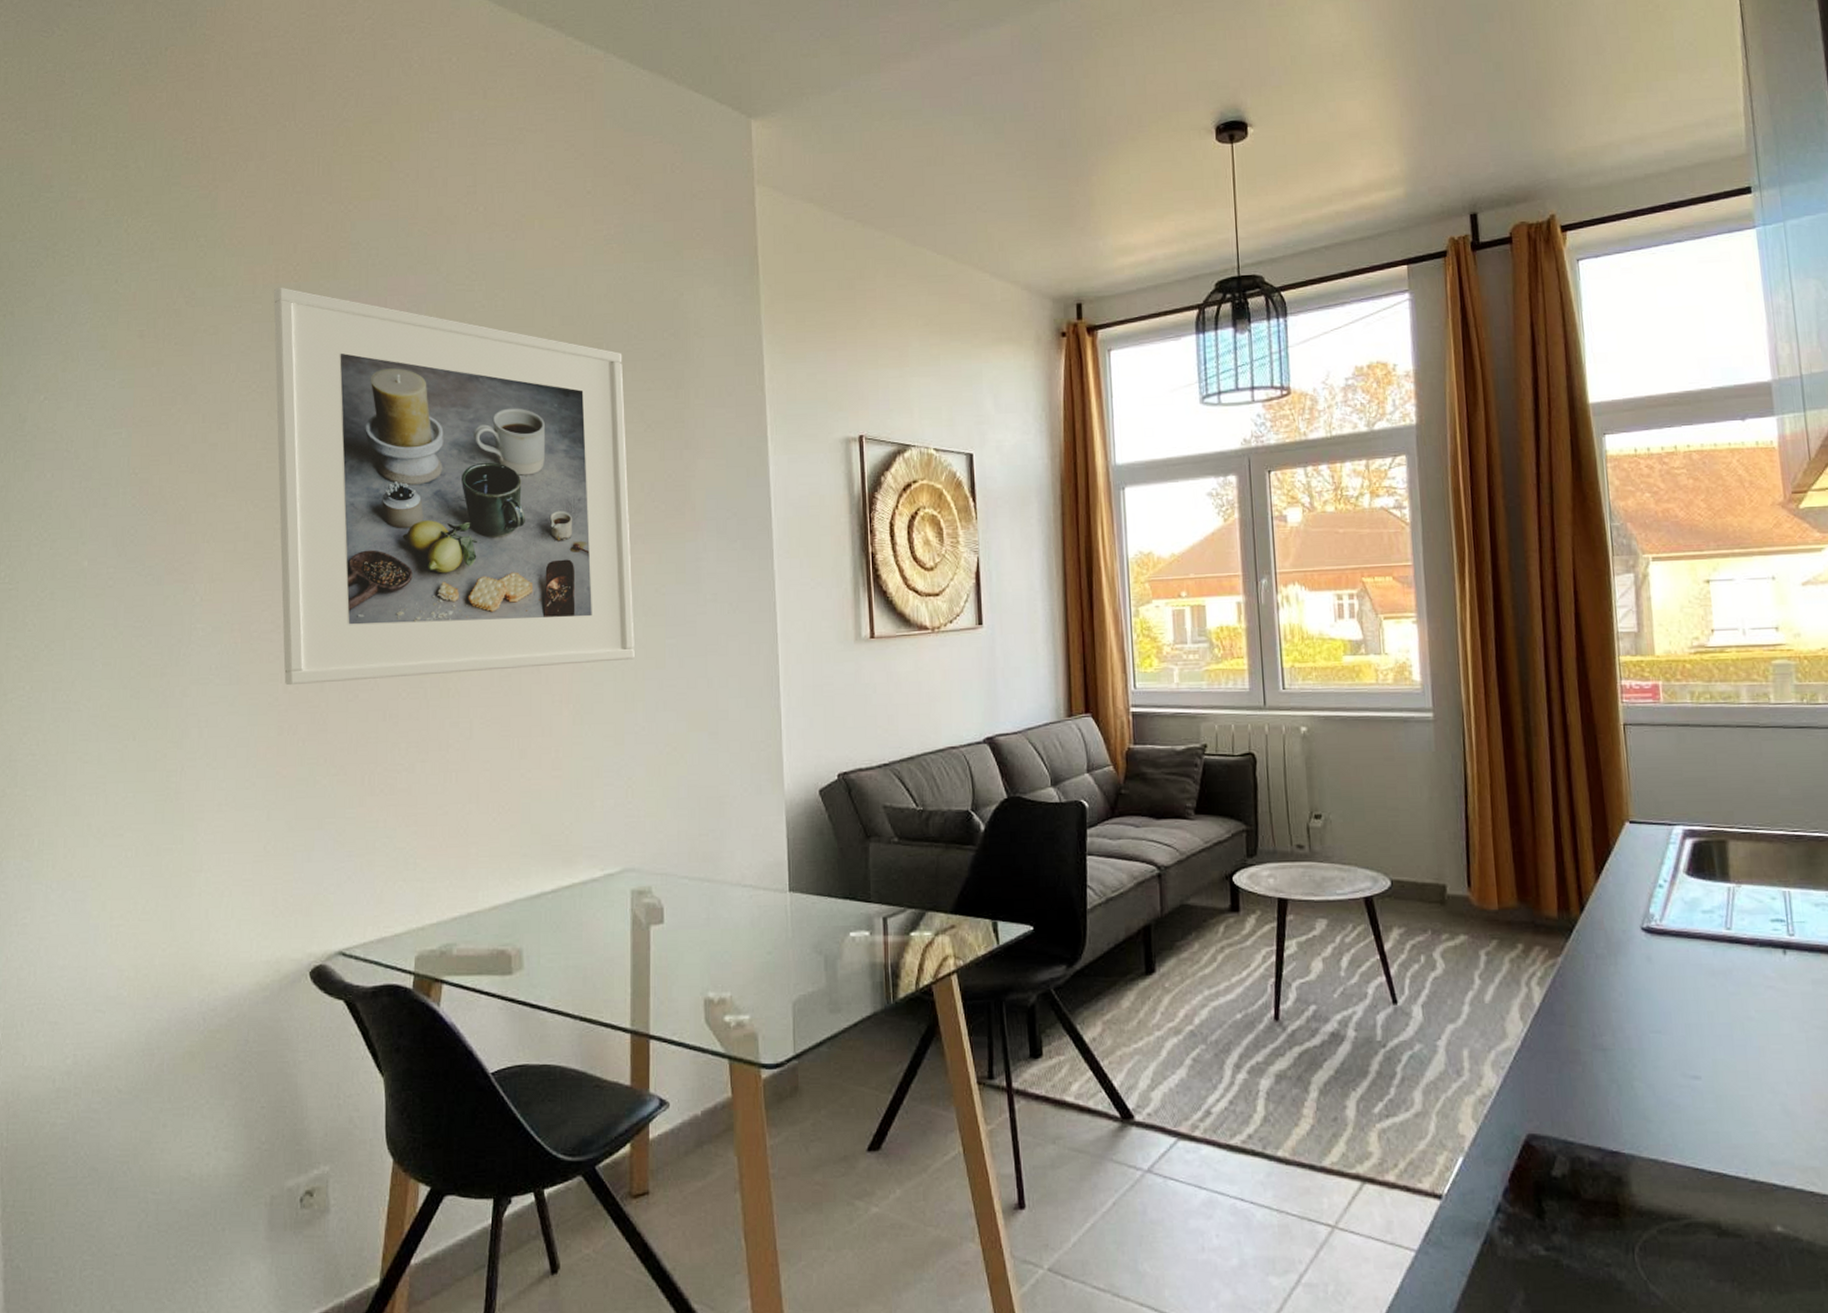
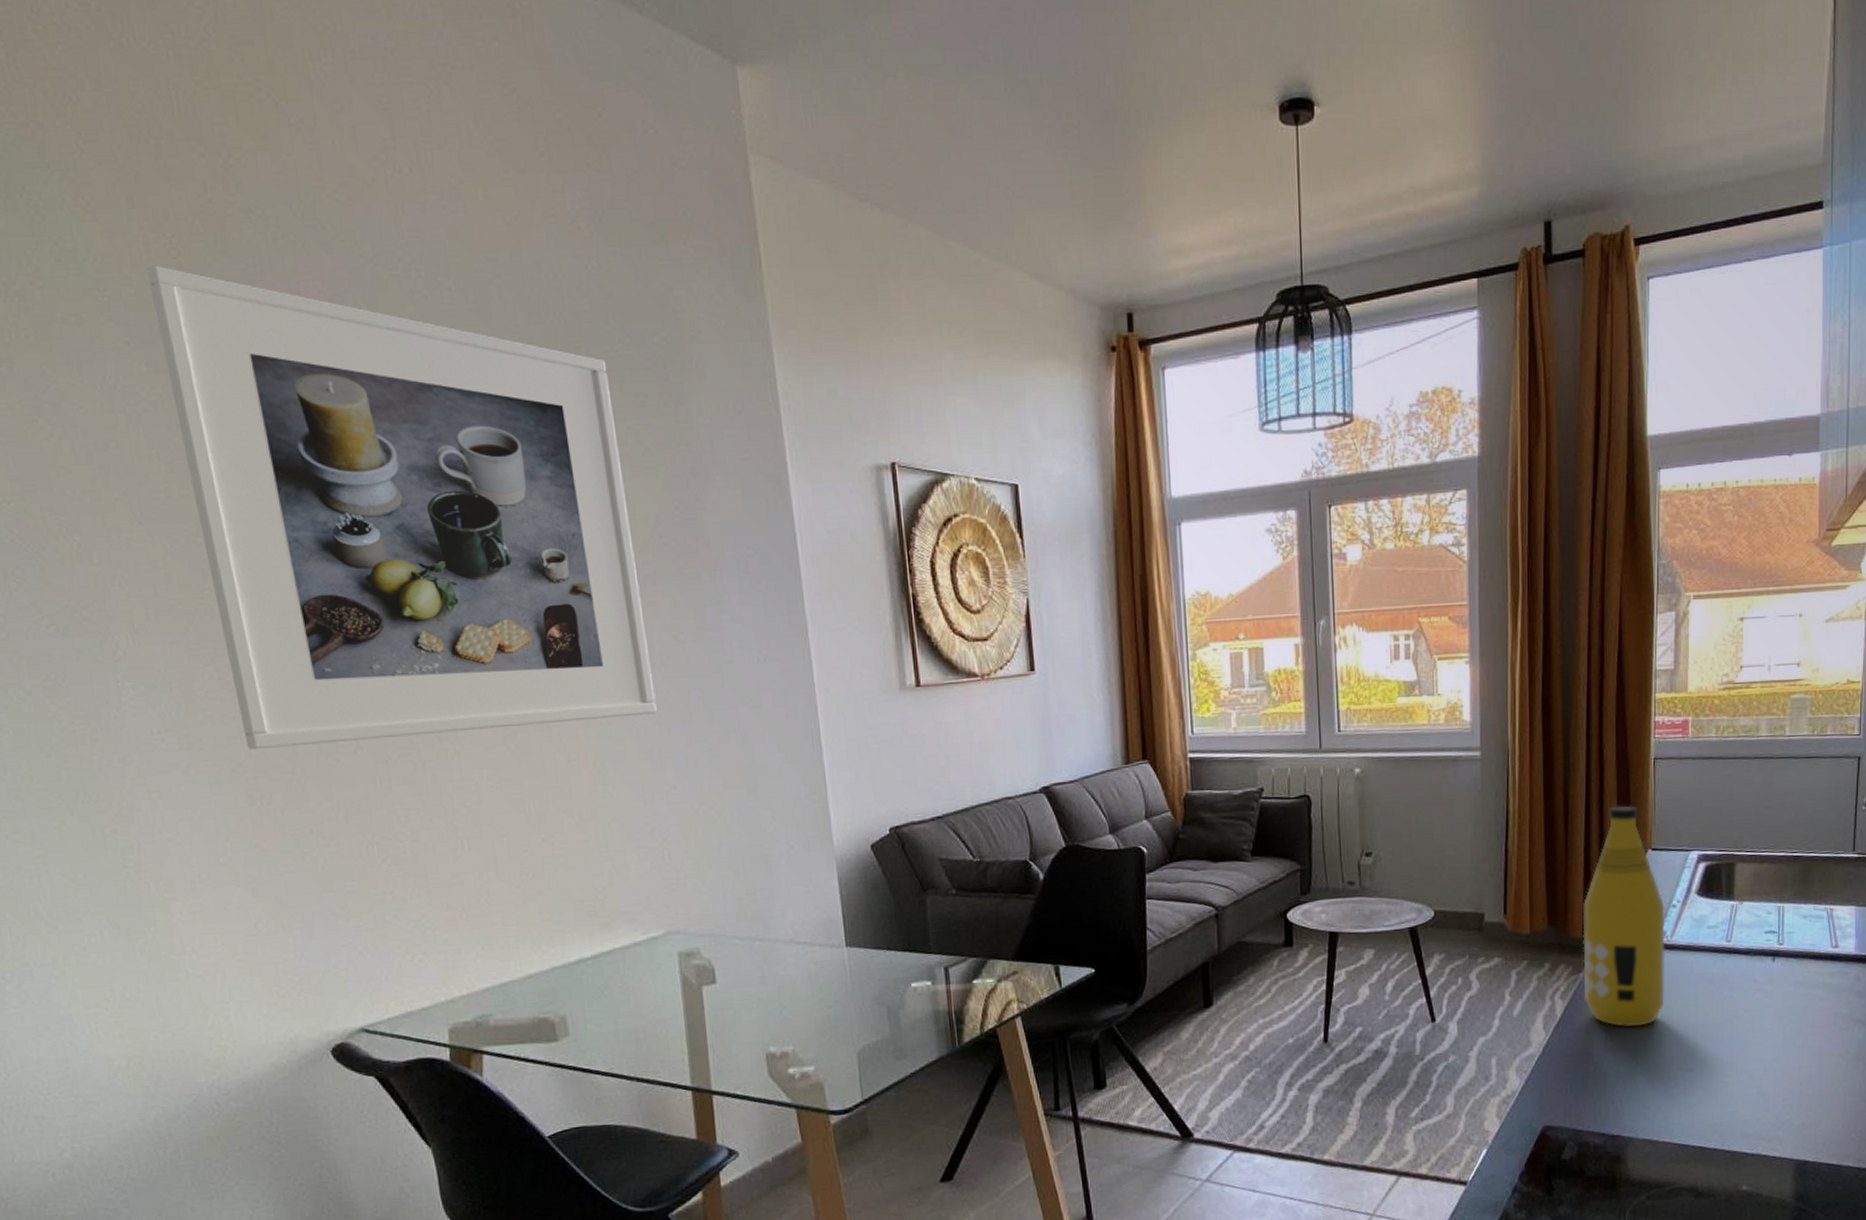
bottle: none [1556,773,1660,1022] -> present [1582,805,1665,1027]

